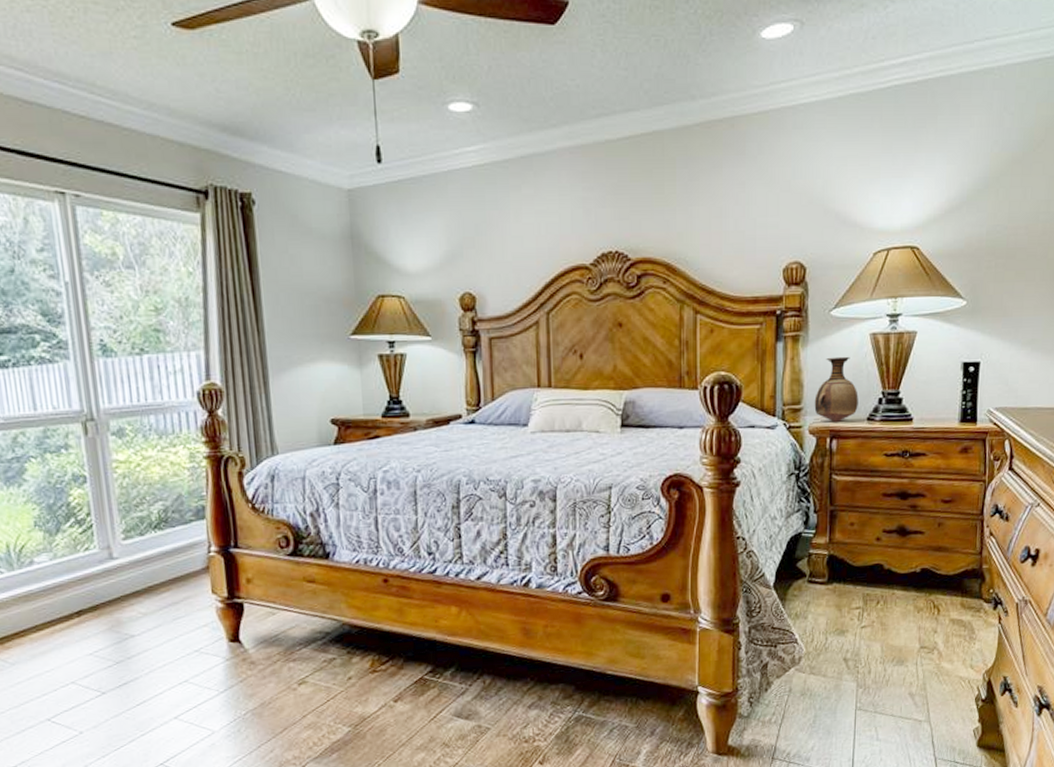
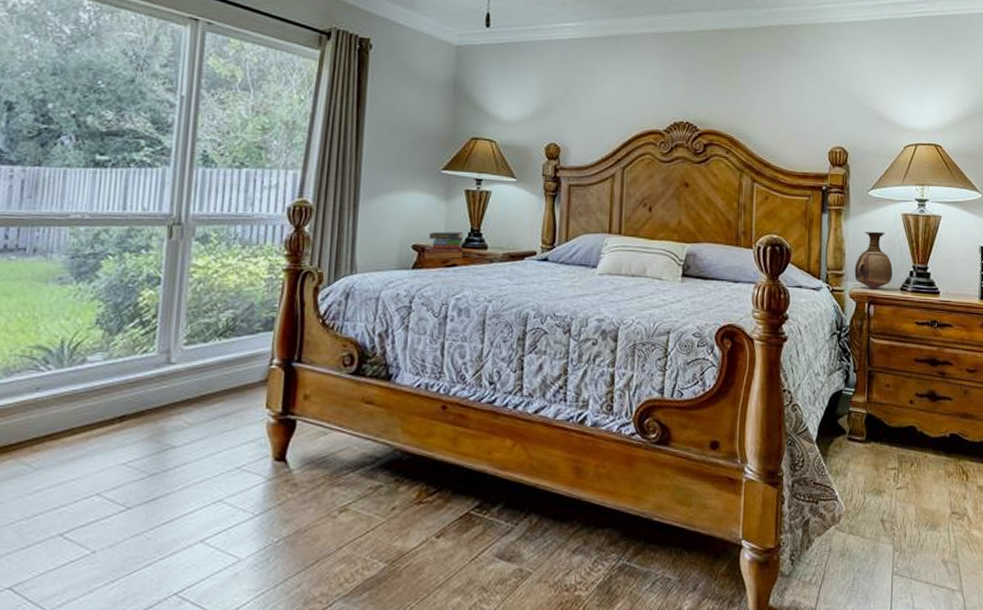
books: none [344,401,385,433] -> present [424,231,464,259]

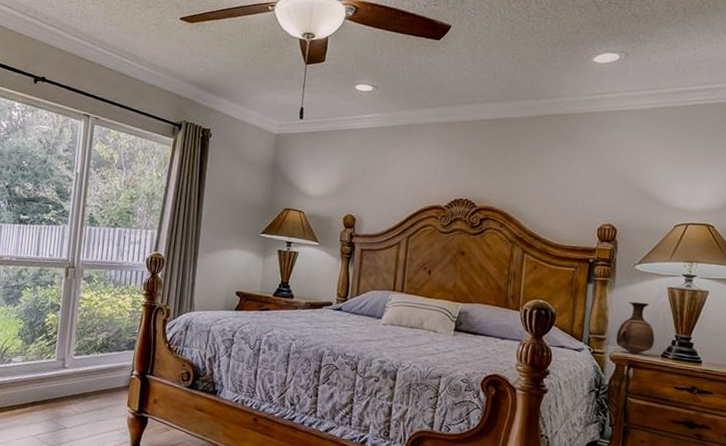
books: present [424,231,464,259] -> none [244,282,275,305]

